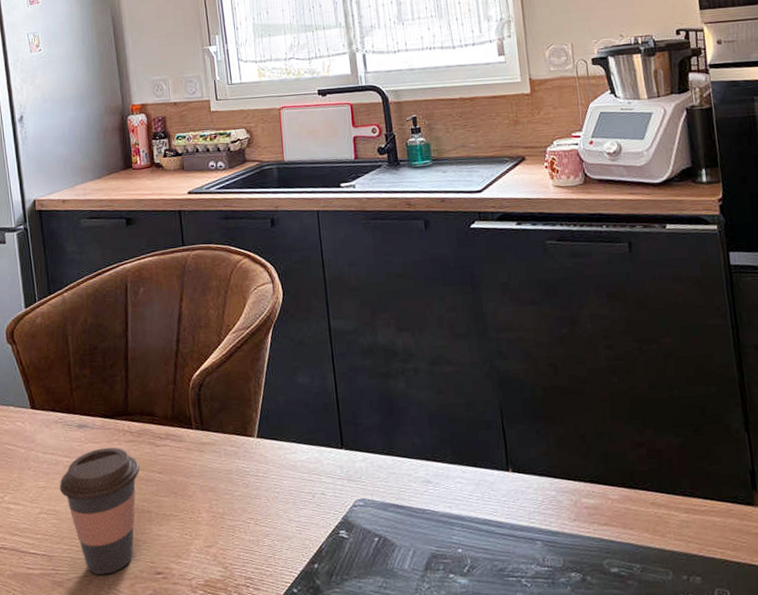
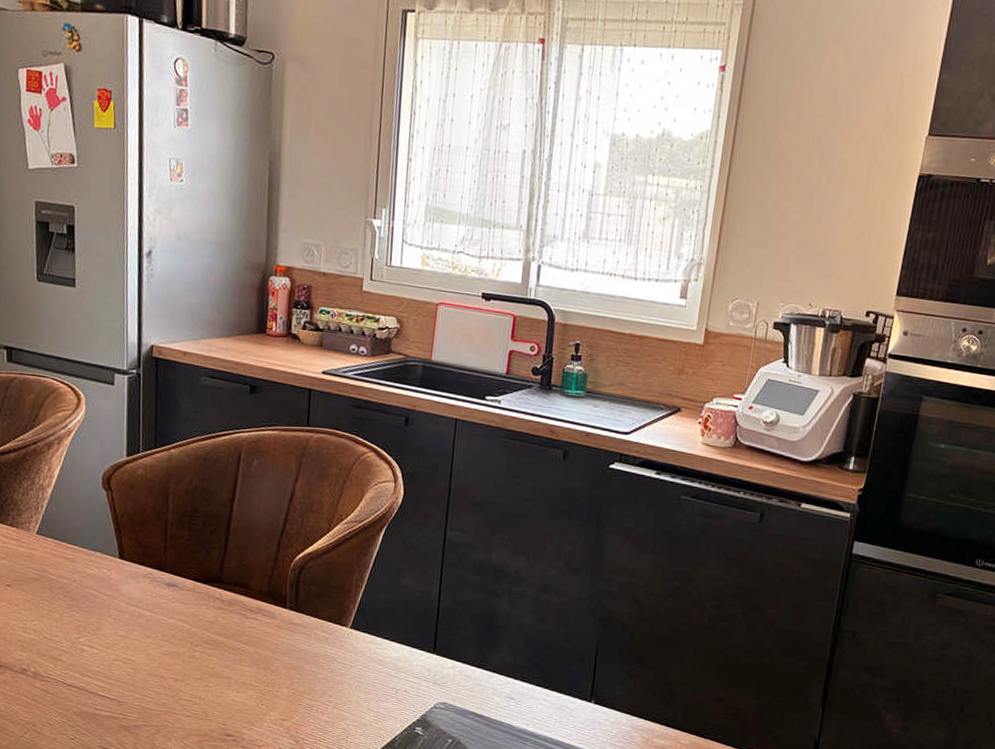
coffee cup: present [59,447,140,575] -> none [138,609,226,728]

